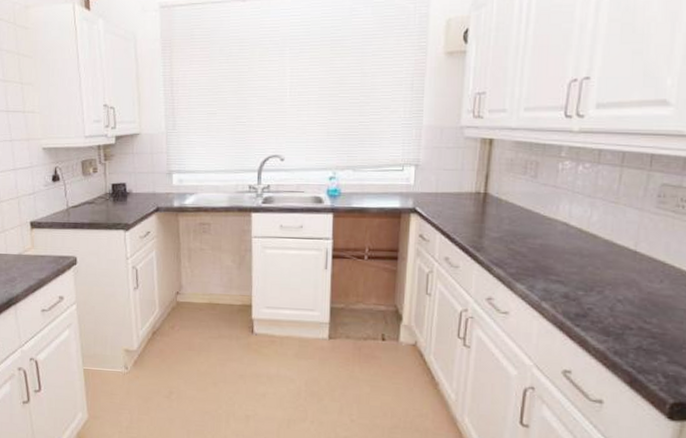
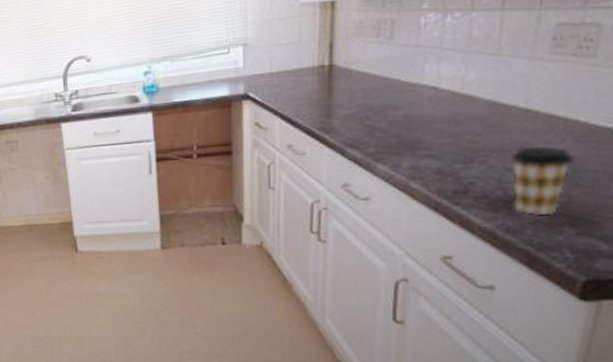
coffee cup: none [620,282,670,344] -> present [509,145,576,216]

